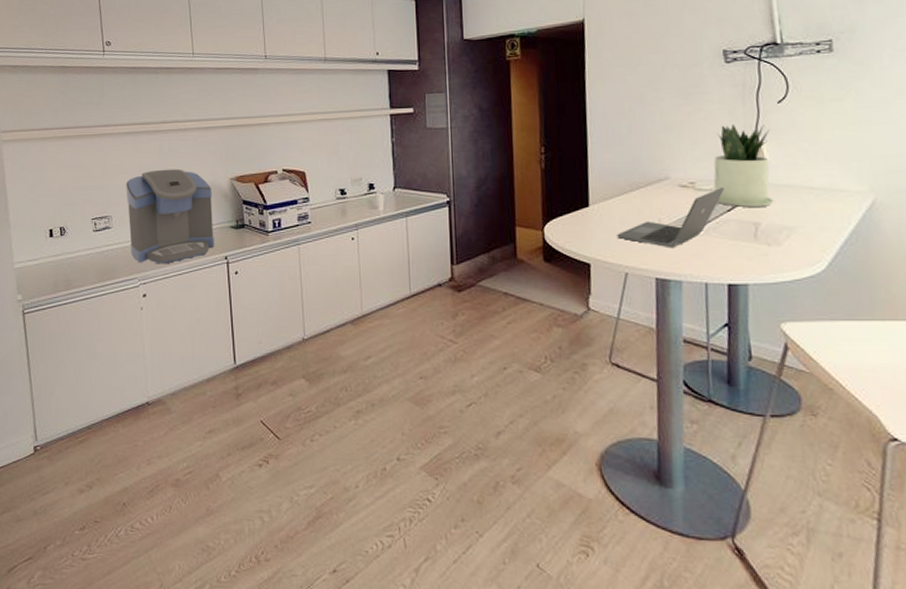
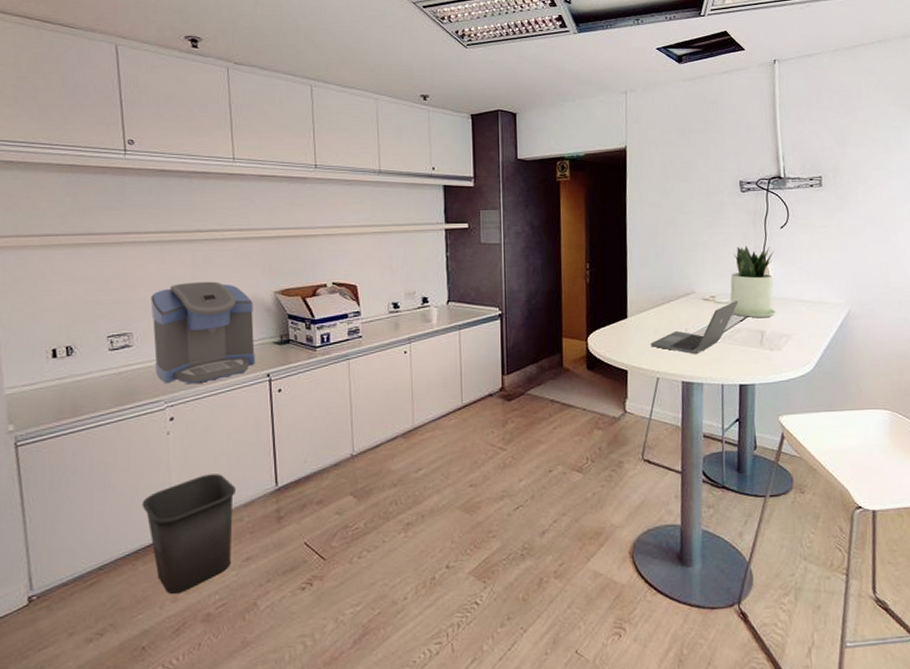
waste bin: none [121,349,199,457] -> present [142,474,236,594]

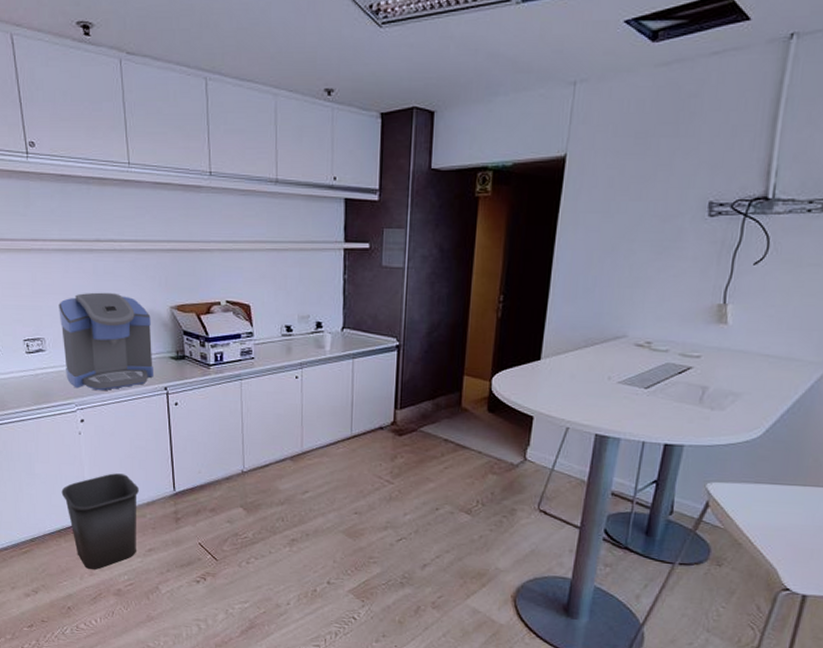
laptop: present [650,300,738,355] -> none [564,348,680,407]
planter: present [729,246,776,318] -> none [669,284,739,371]

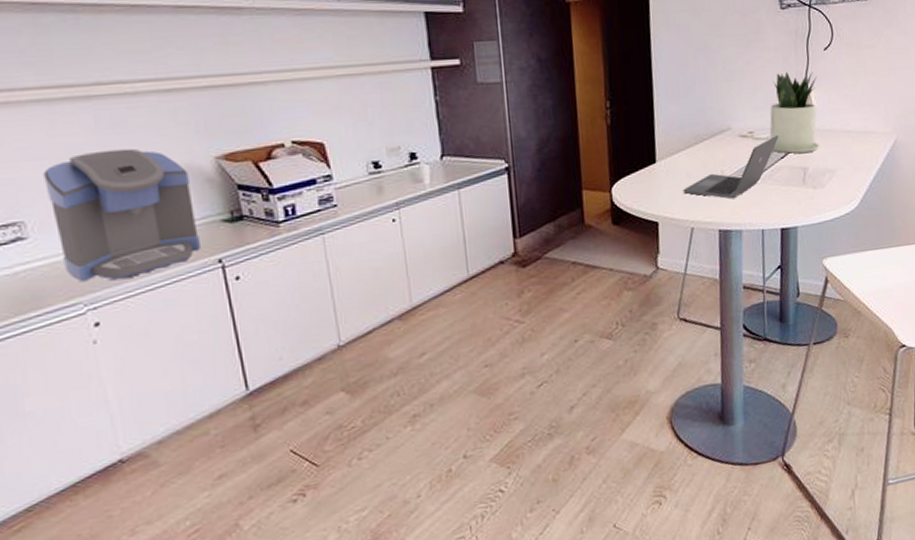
waste bin: present [61,473,139,569] -> none [72,383,200,527]
laptop: none [564,348,680,407] -> present [683,134,779,200]
planter: none [669,284,739,371] -> present [769,72,820,154]

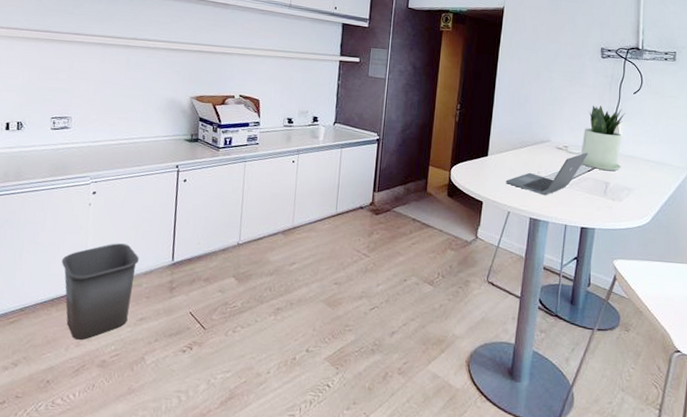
coffee machine: present [43,148,200,283] -> none [86,80,172,167]
waste bin: none [72,383,200,527] -> present [61,243,139,340]

